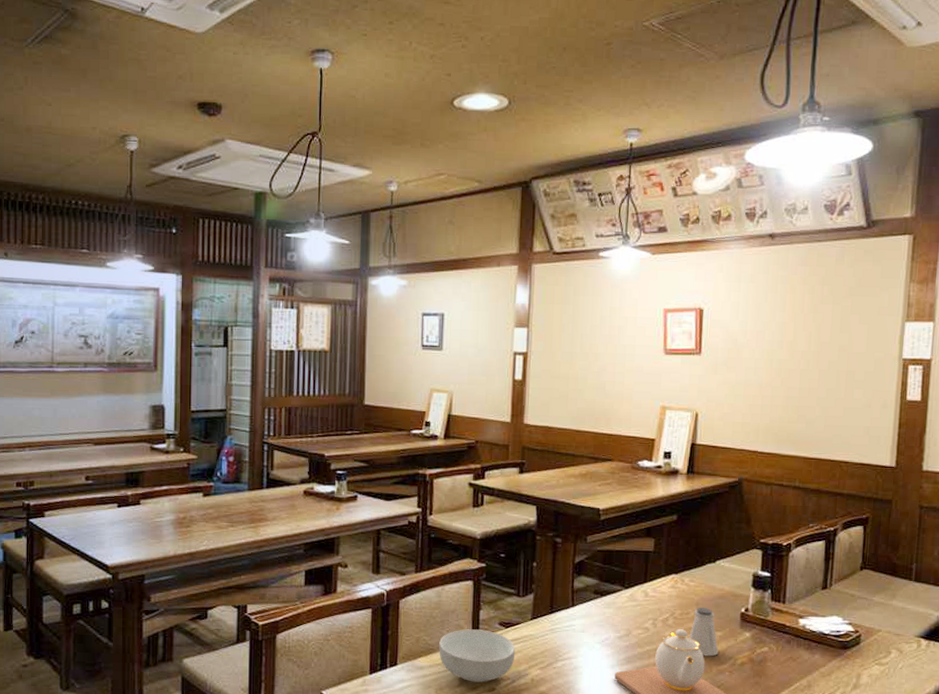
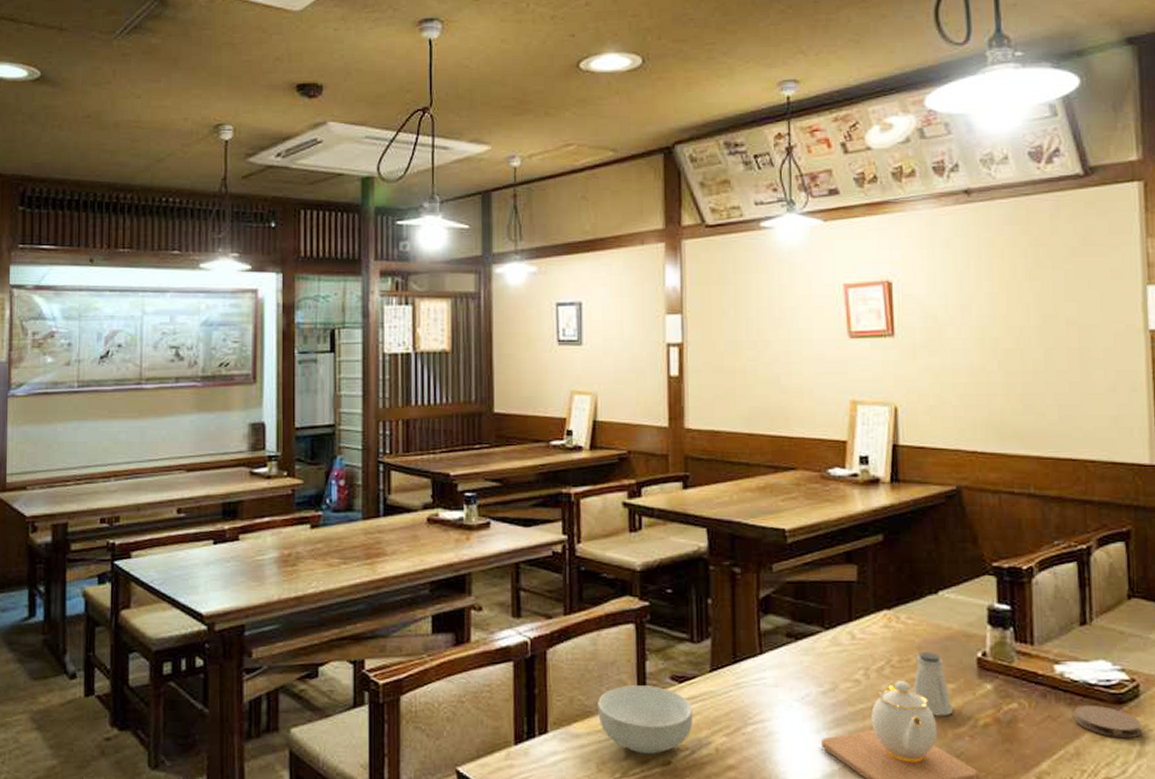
coaster: none [810,650,859,675] -> present [1075,706,1142,739]

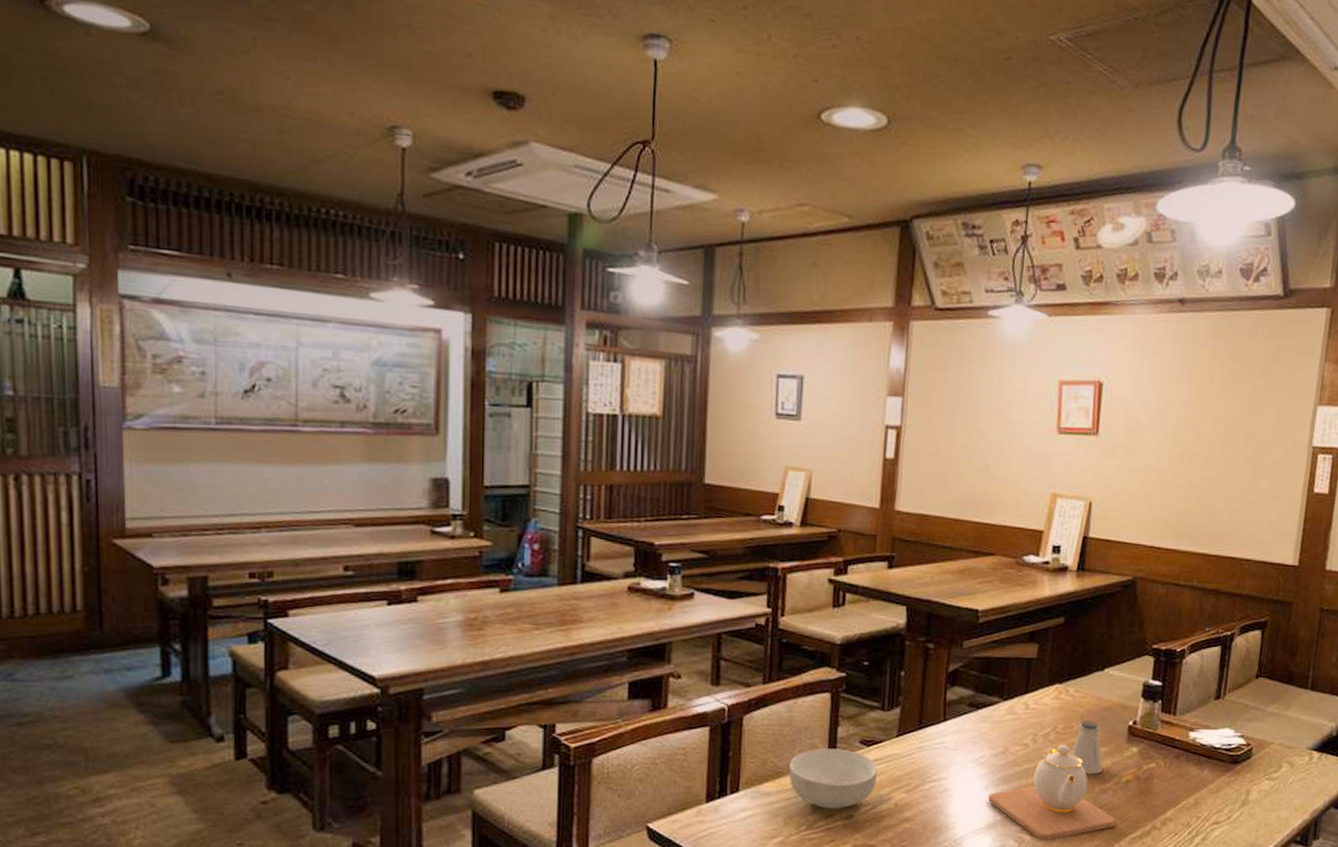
coaster: present [1075,706,1142,739] -> none [1198,765,1249,792]

